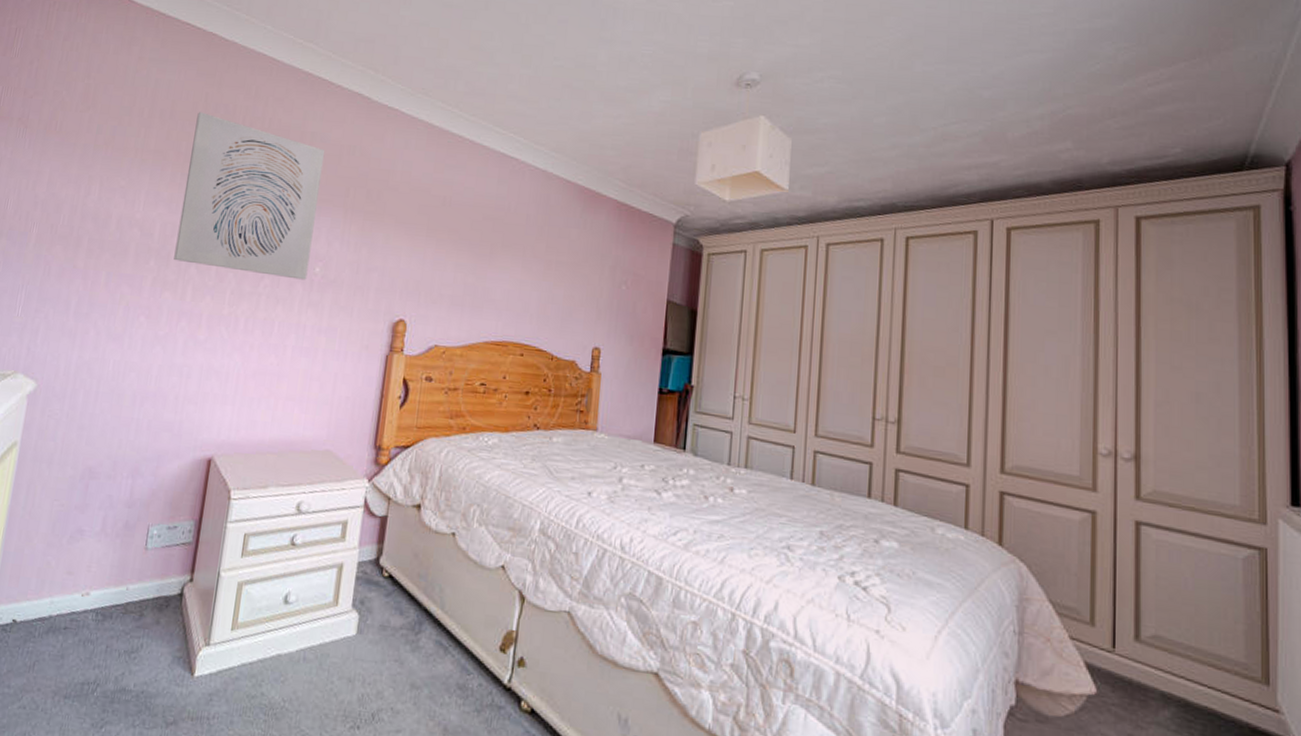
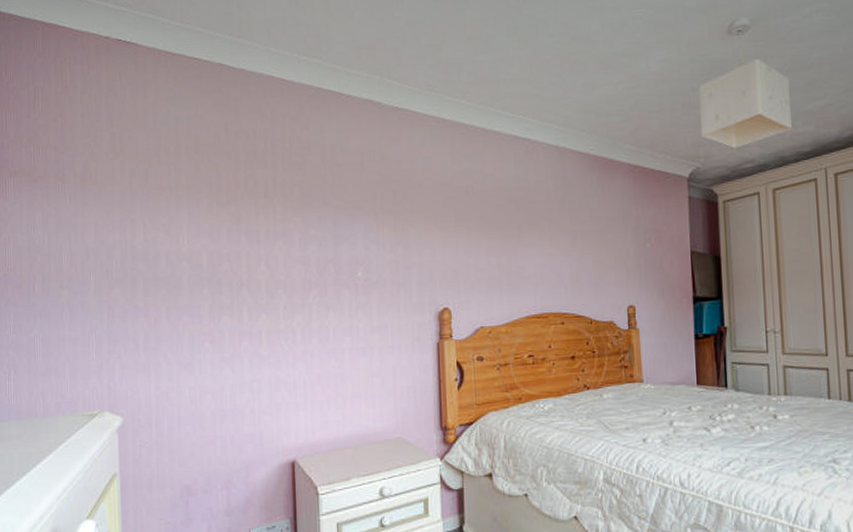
wall art: present [173,112,325,280] -> none [221,142,351,286]

